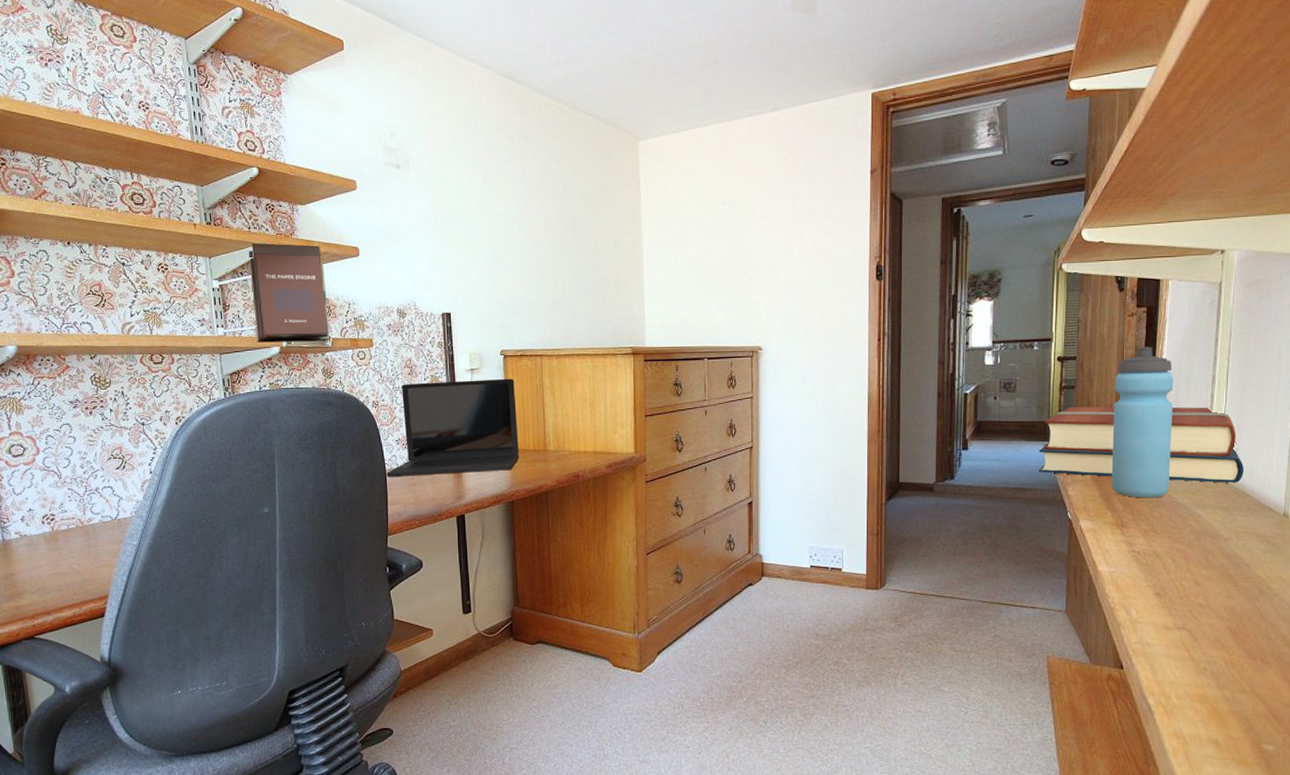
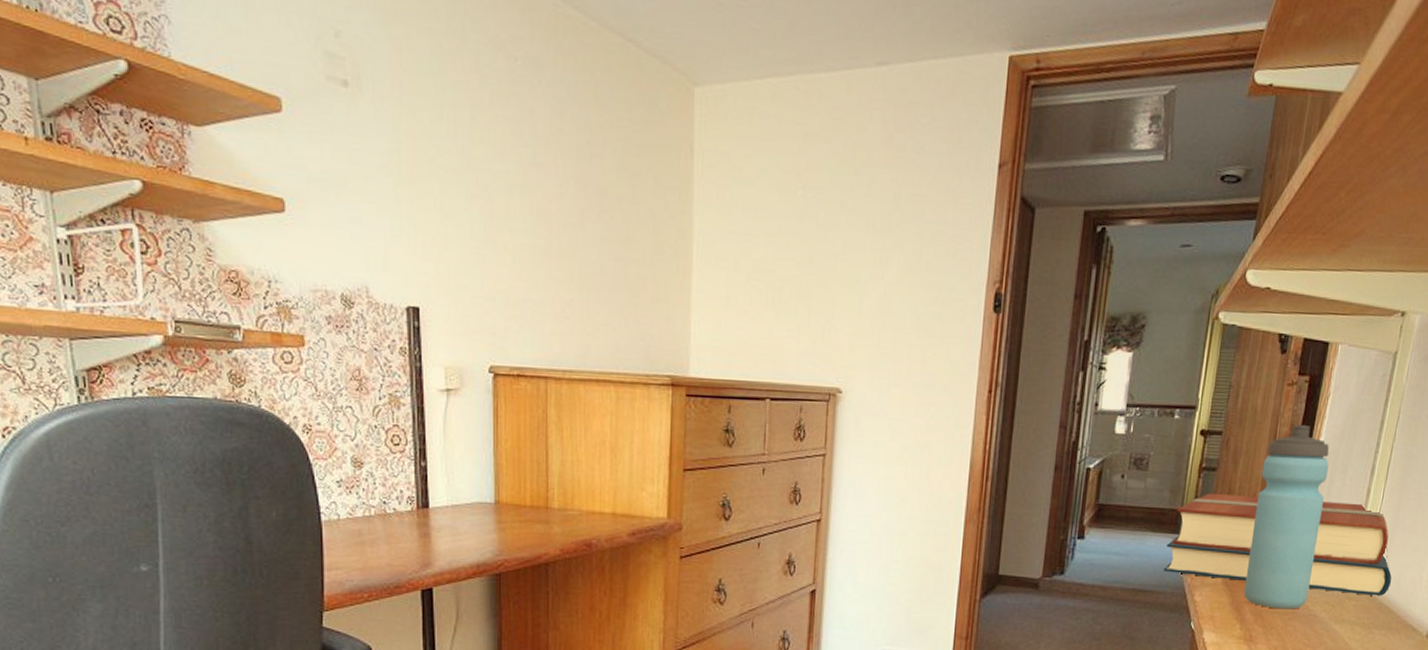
books: present [248,242,330,343] -> none [112,175,241,333]
laptop: present [386,378,519,478] -> none [322,403,511,533]

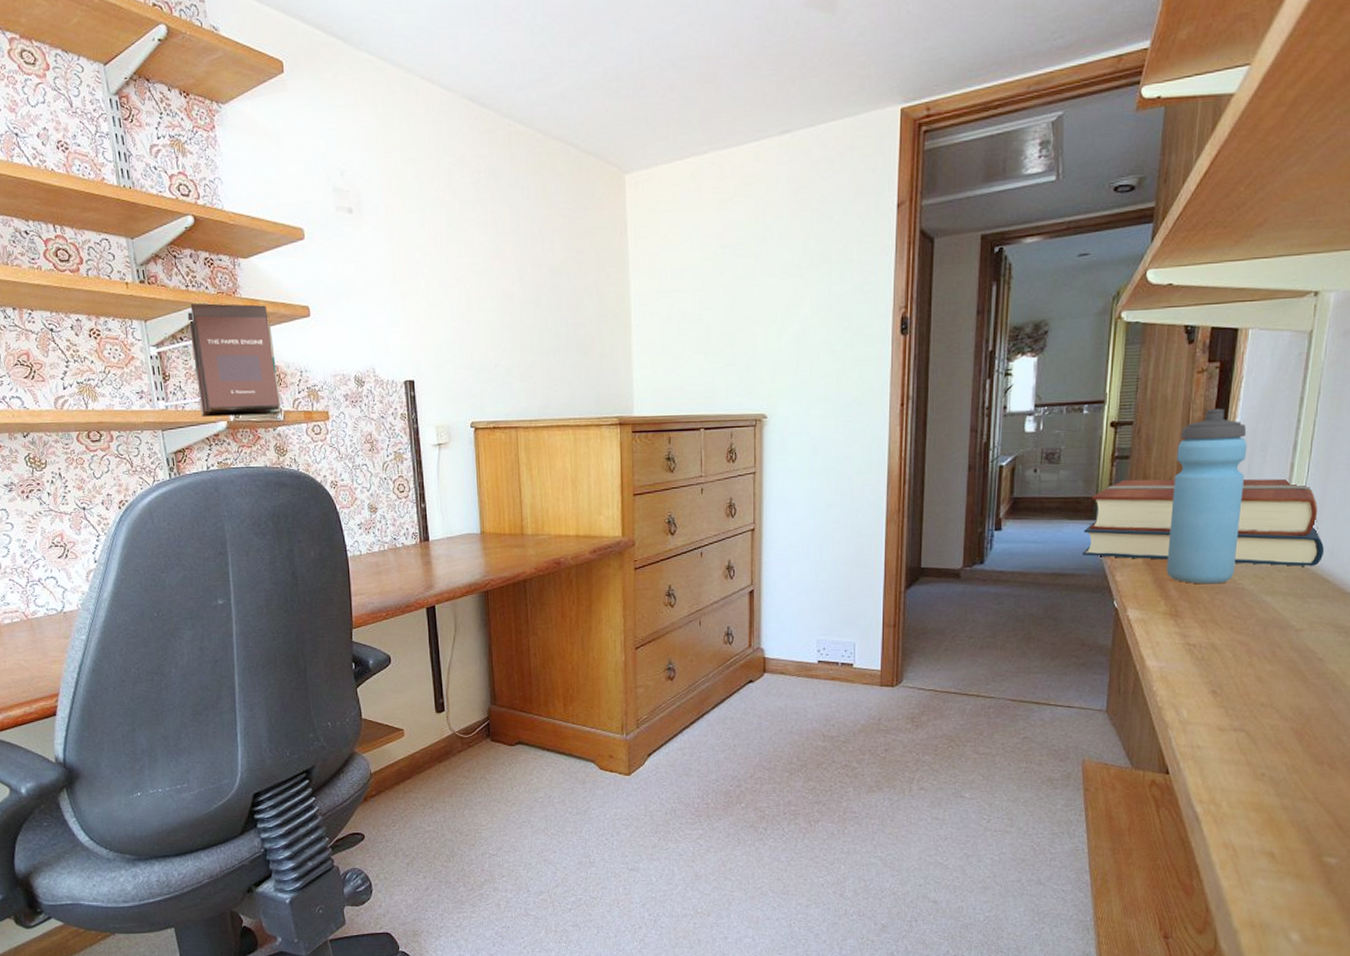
books: none [112,175,241,333] -> present [187,303,282,417]

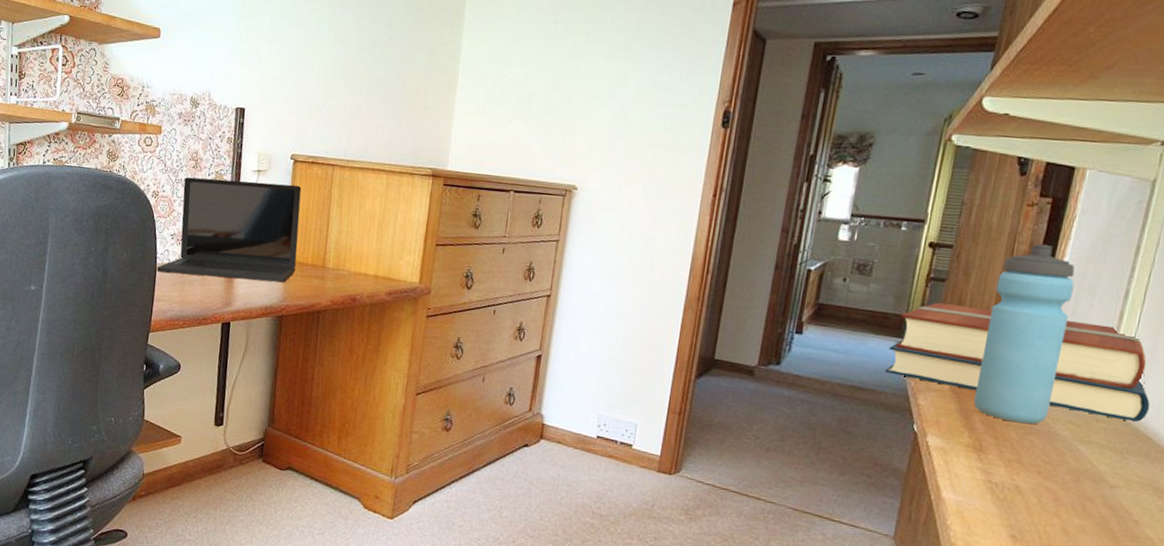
books: present [187,303,282,417] -> none [46,12,123,122]
laptop: none [349,453,494,566] -> present [156,177,302,283]

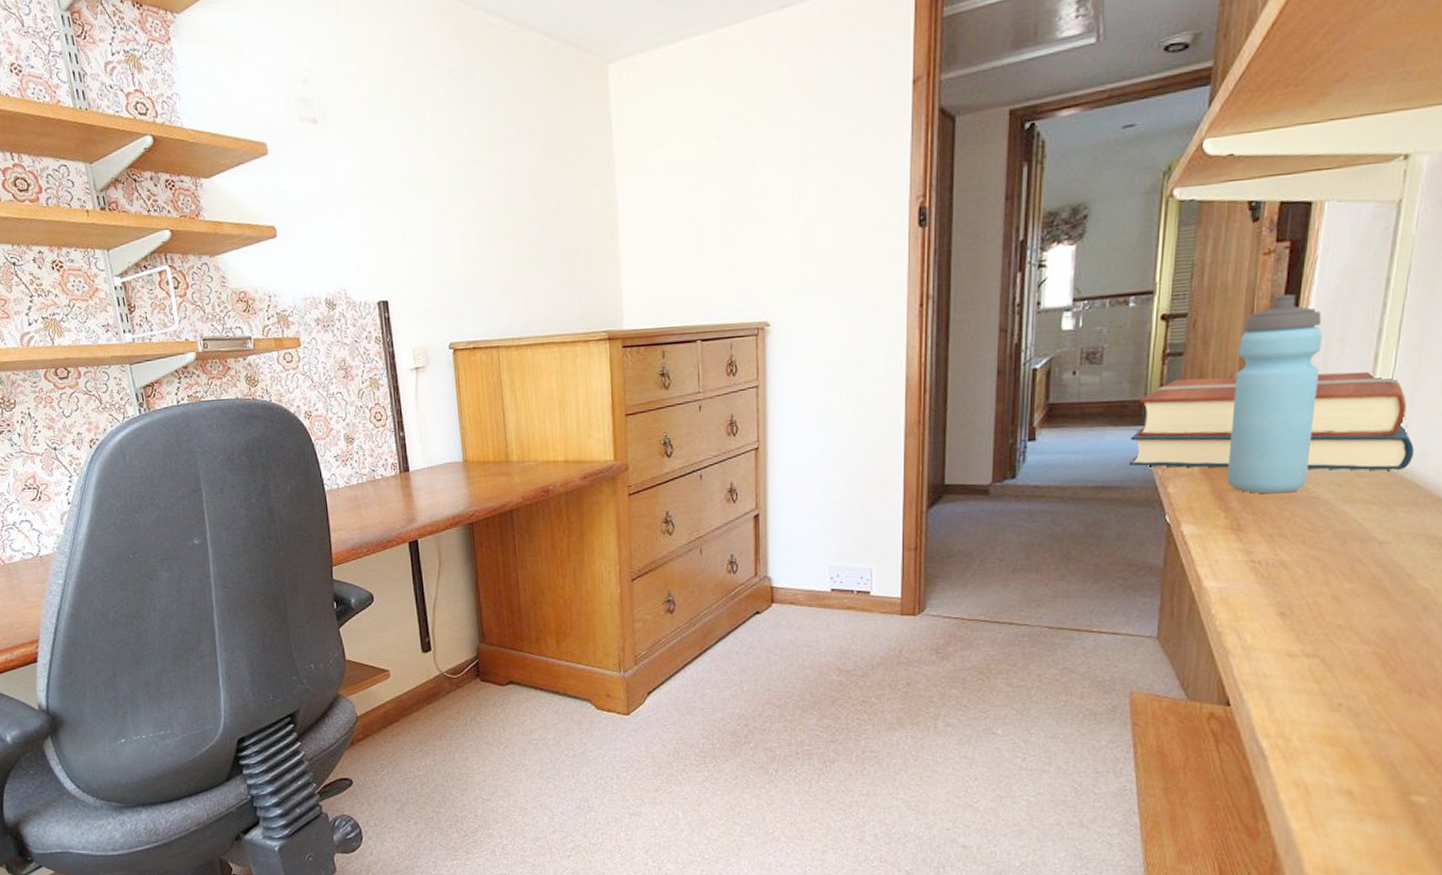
laptop: present [156,177,302,283] -> none [326,376,477,500]

